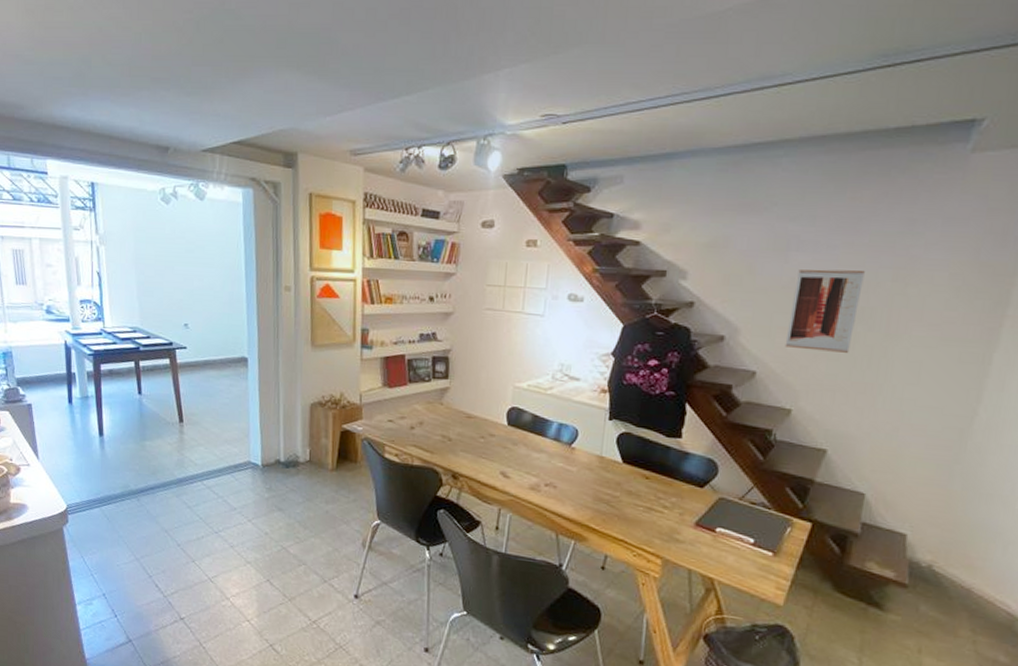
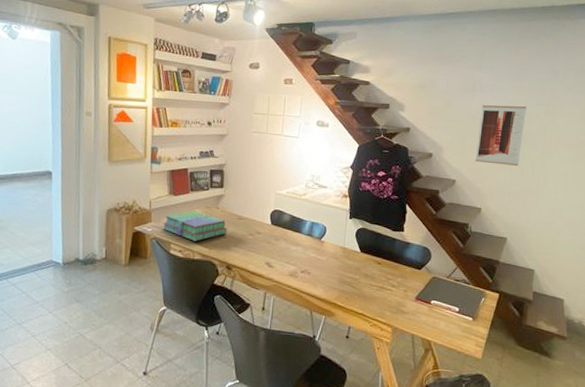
stack of books: none [375,406,453,444] -> present [162,210,227,241]

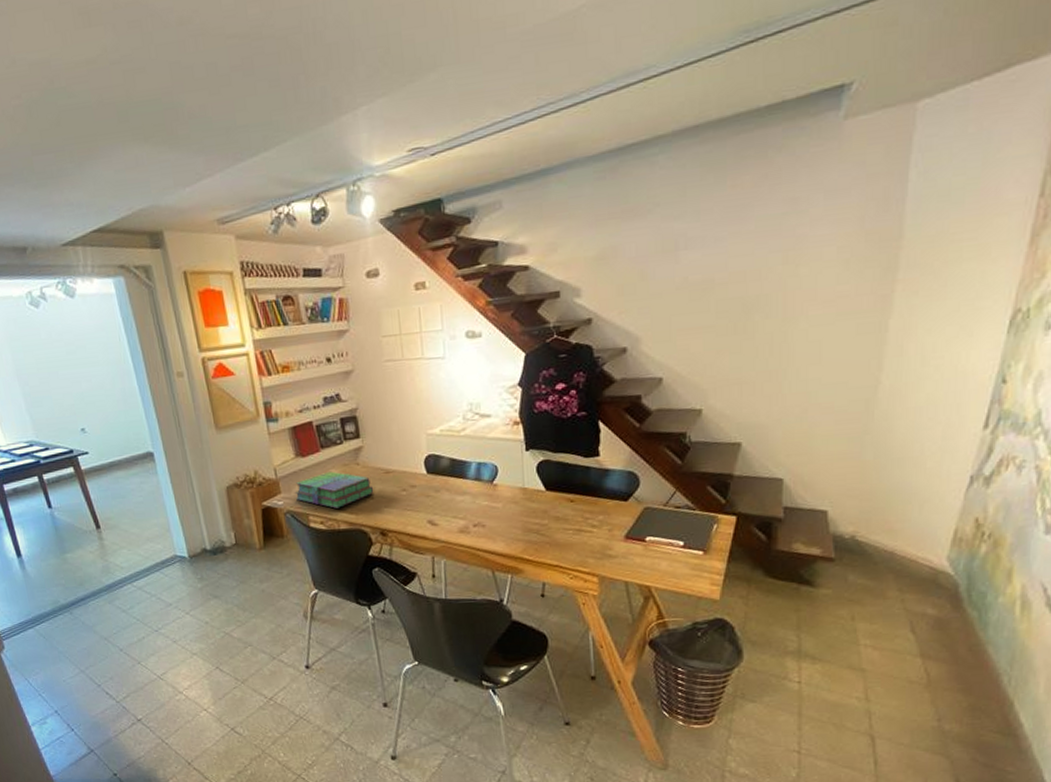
wall art: present [475,105,527,166] -> none [686,257,755,348]

